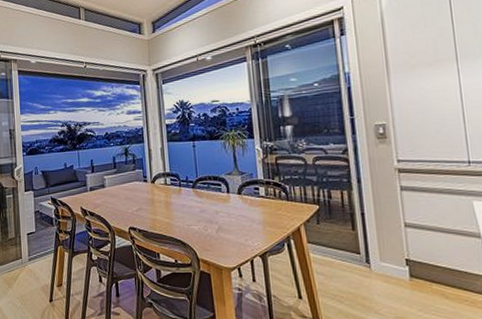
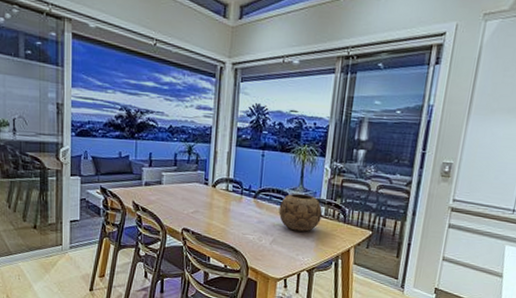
decorative bowl: none [218,176,264,216] -> present [278,193,323,232]

